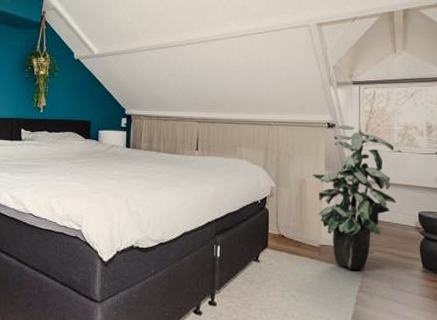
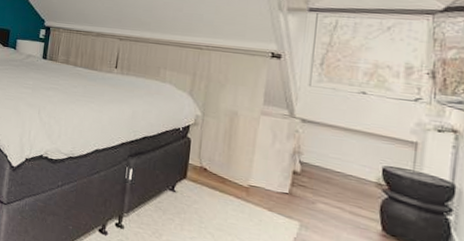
indoor plant: present [312,125,396,271] -> none [247,56,356,221]

